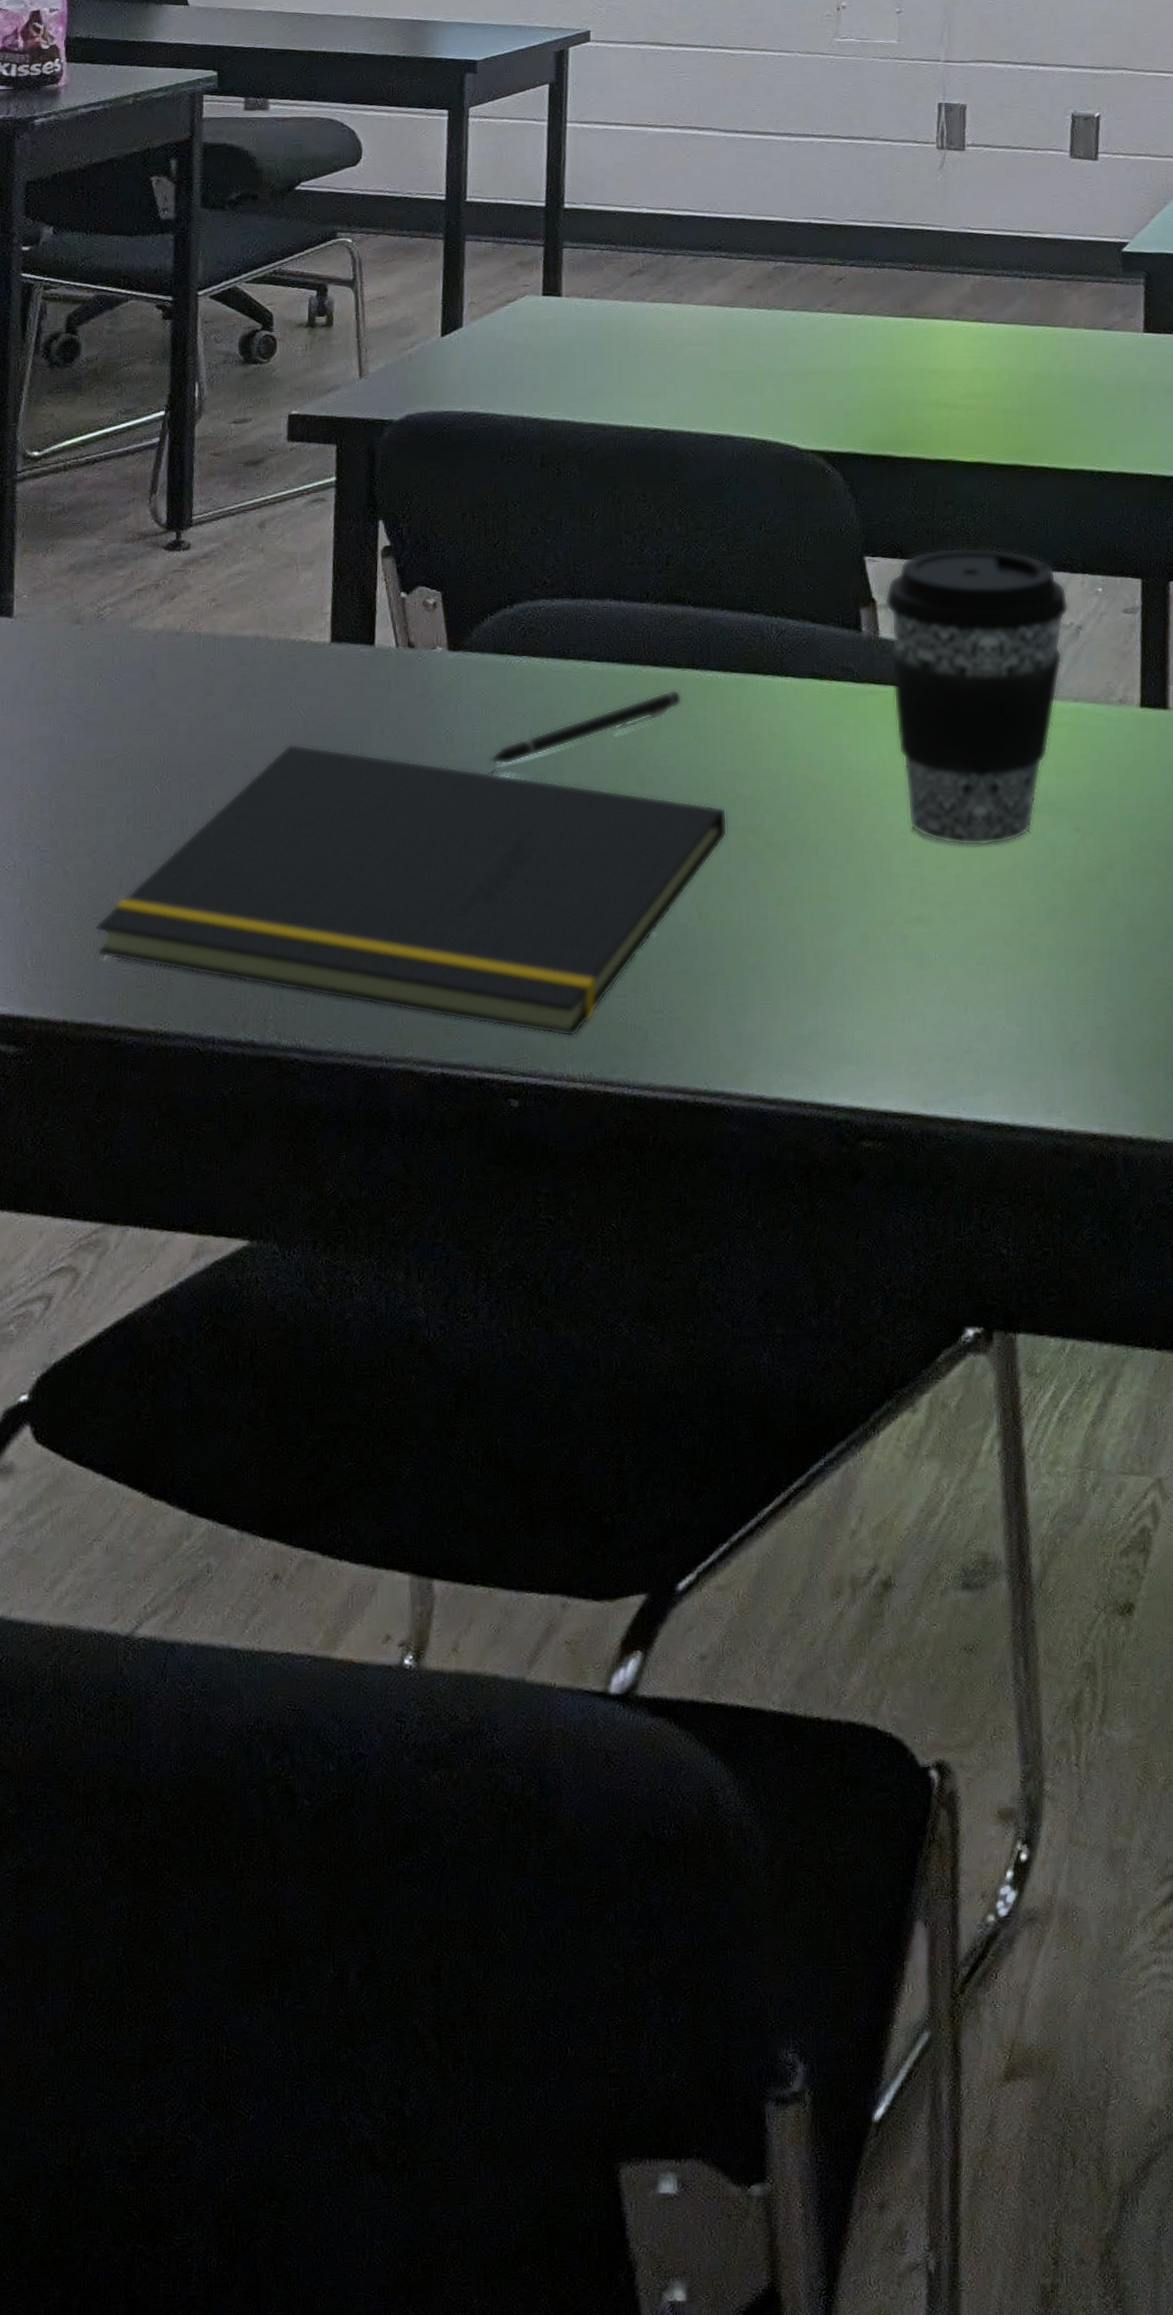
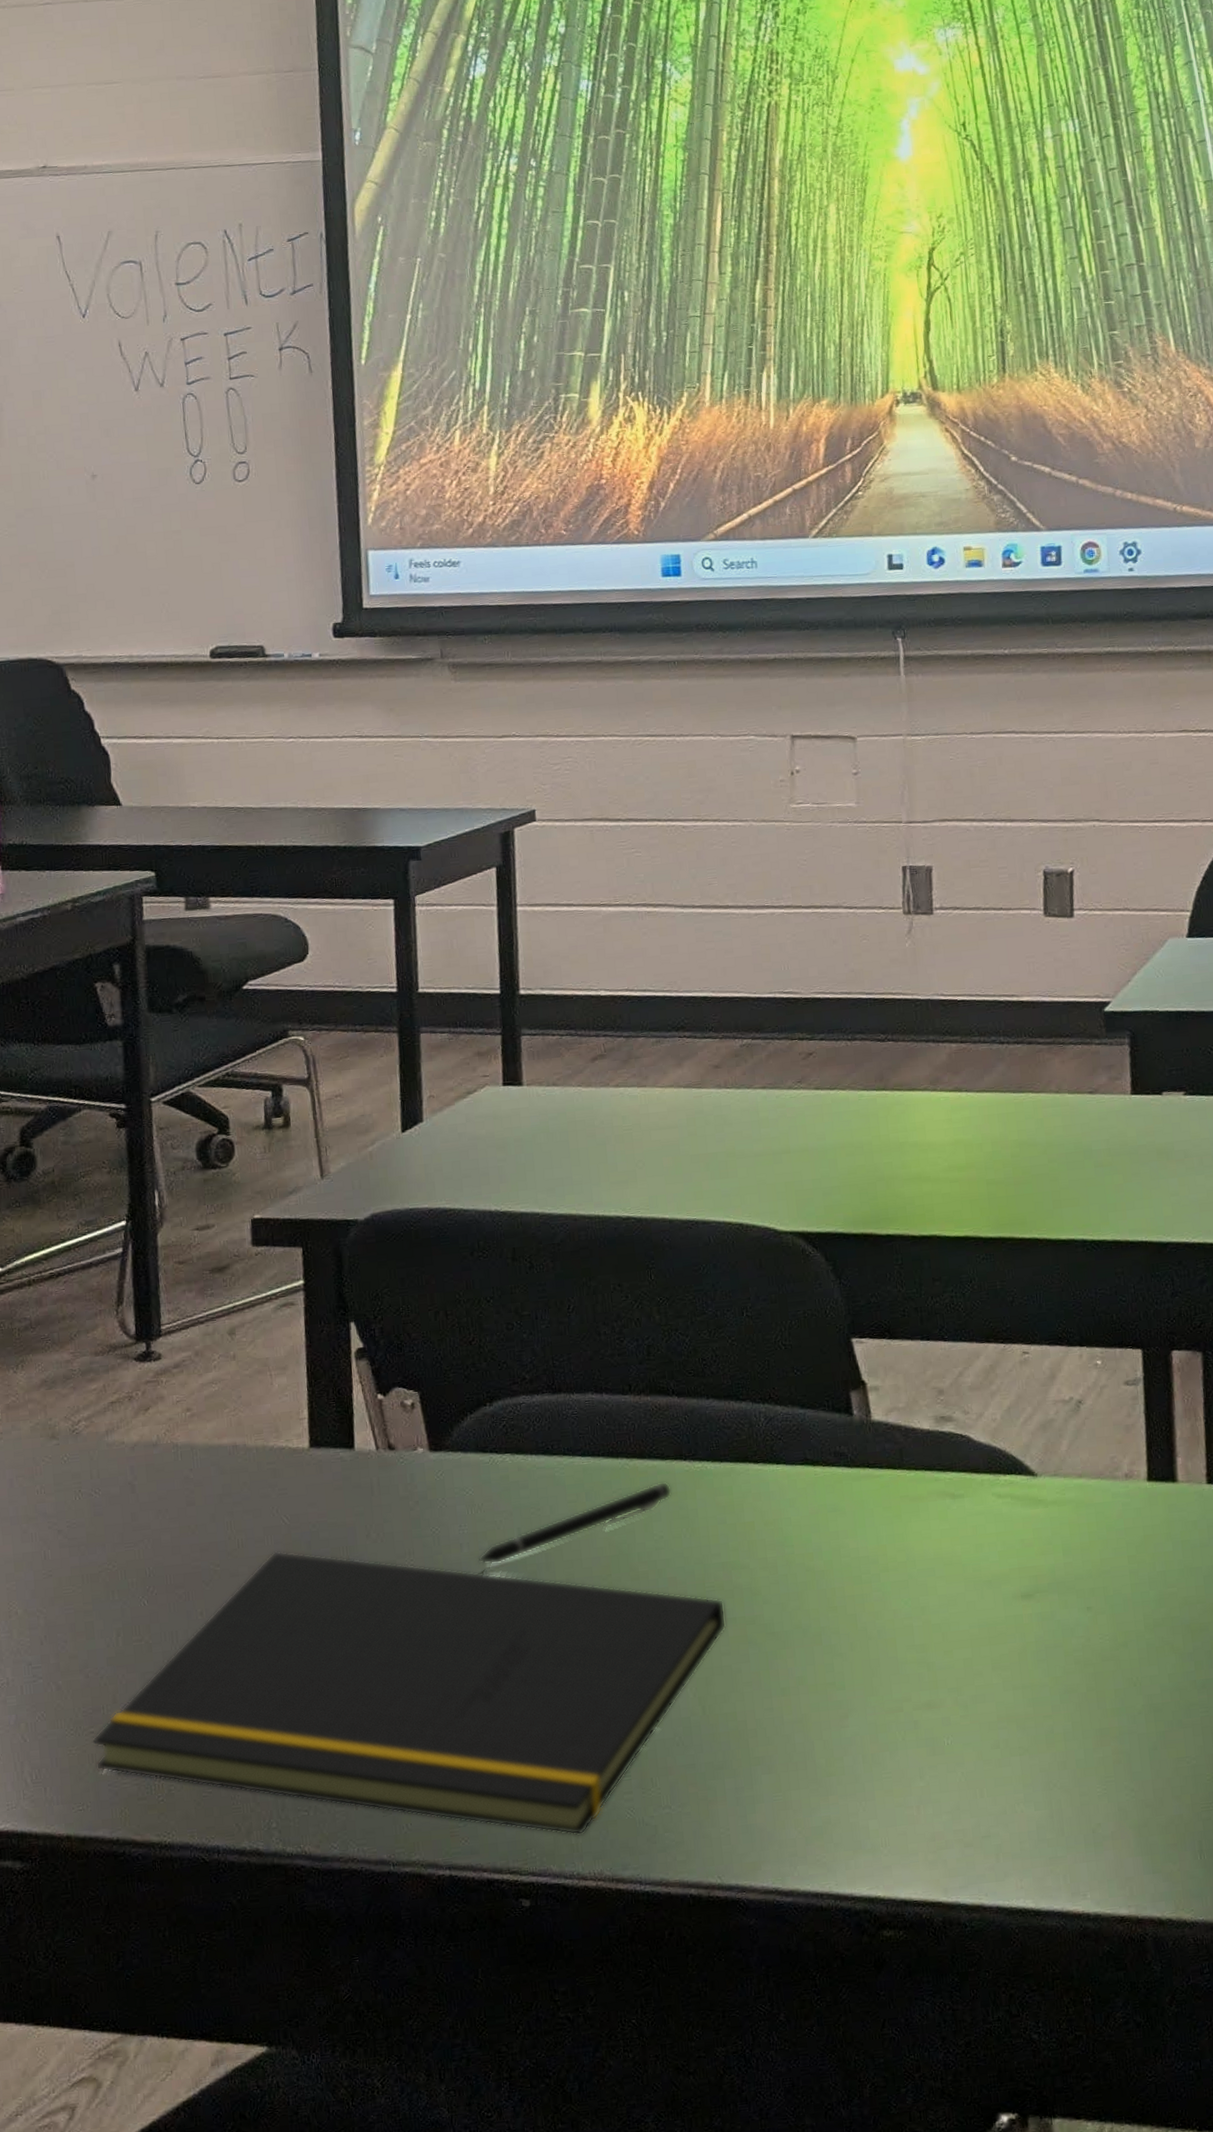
coffee cup: present [884,547,1070,847] -> none [874,1324,1068,1630]

